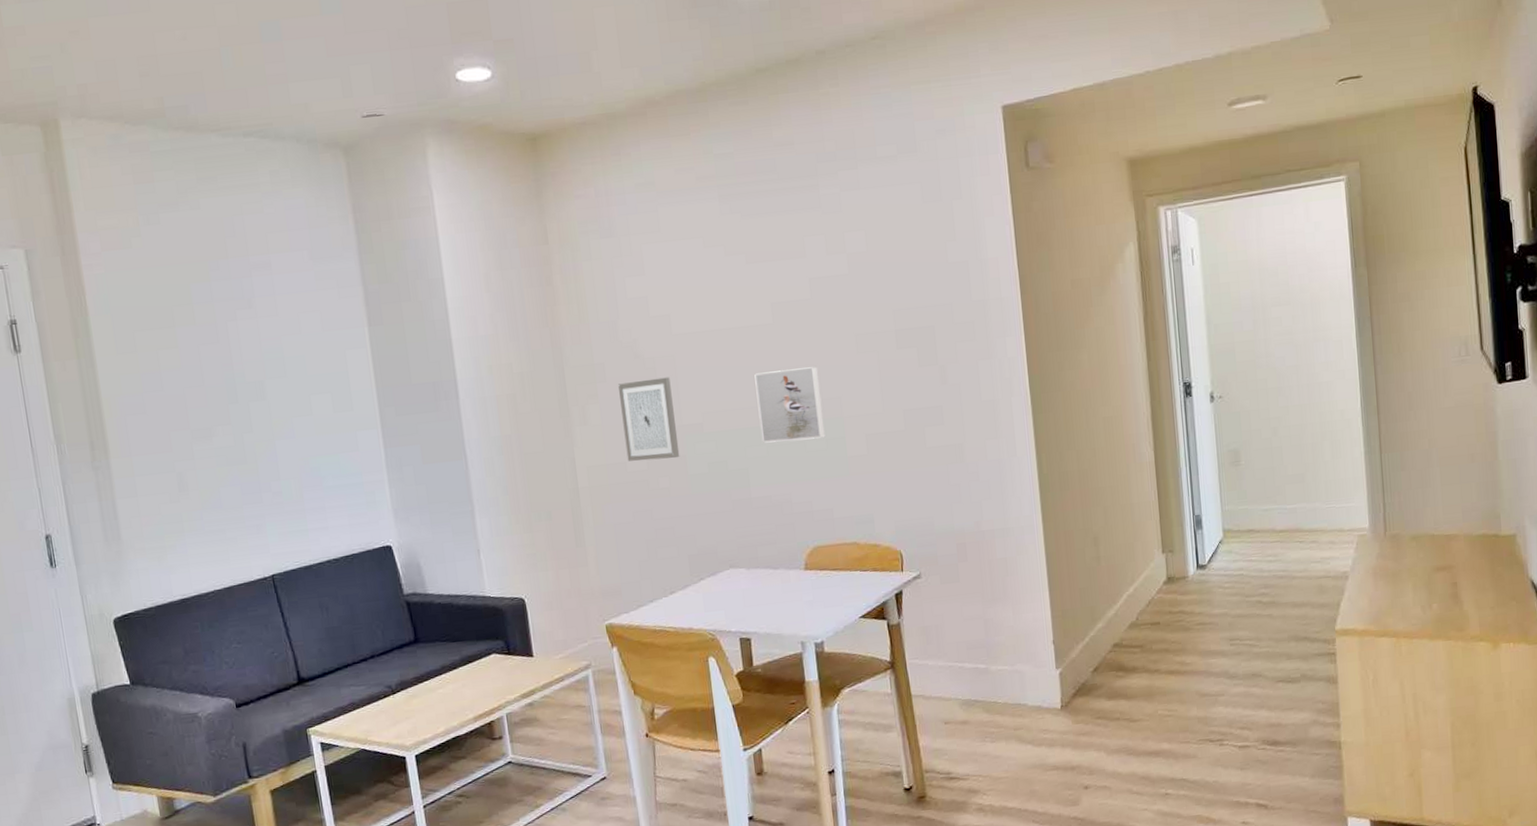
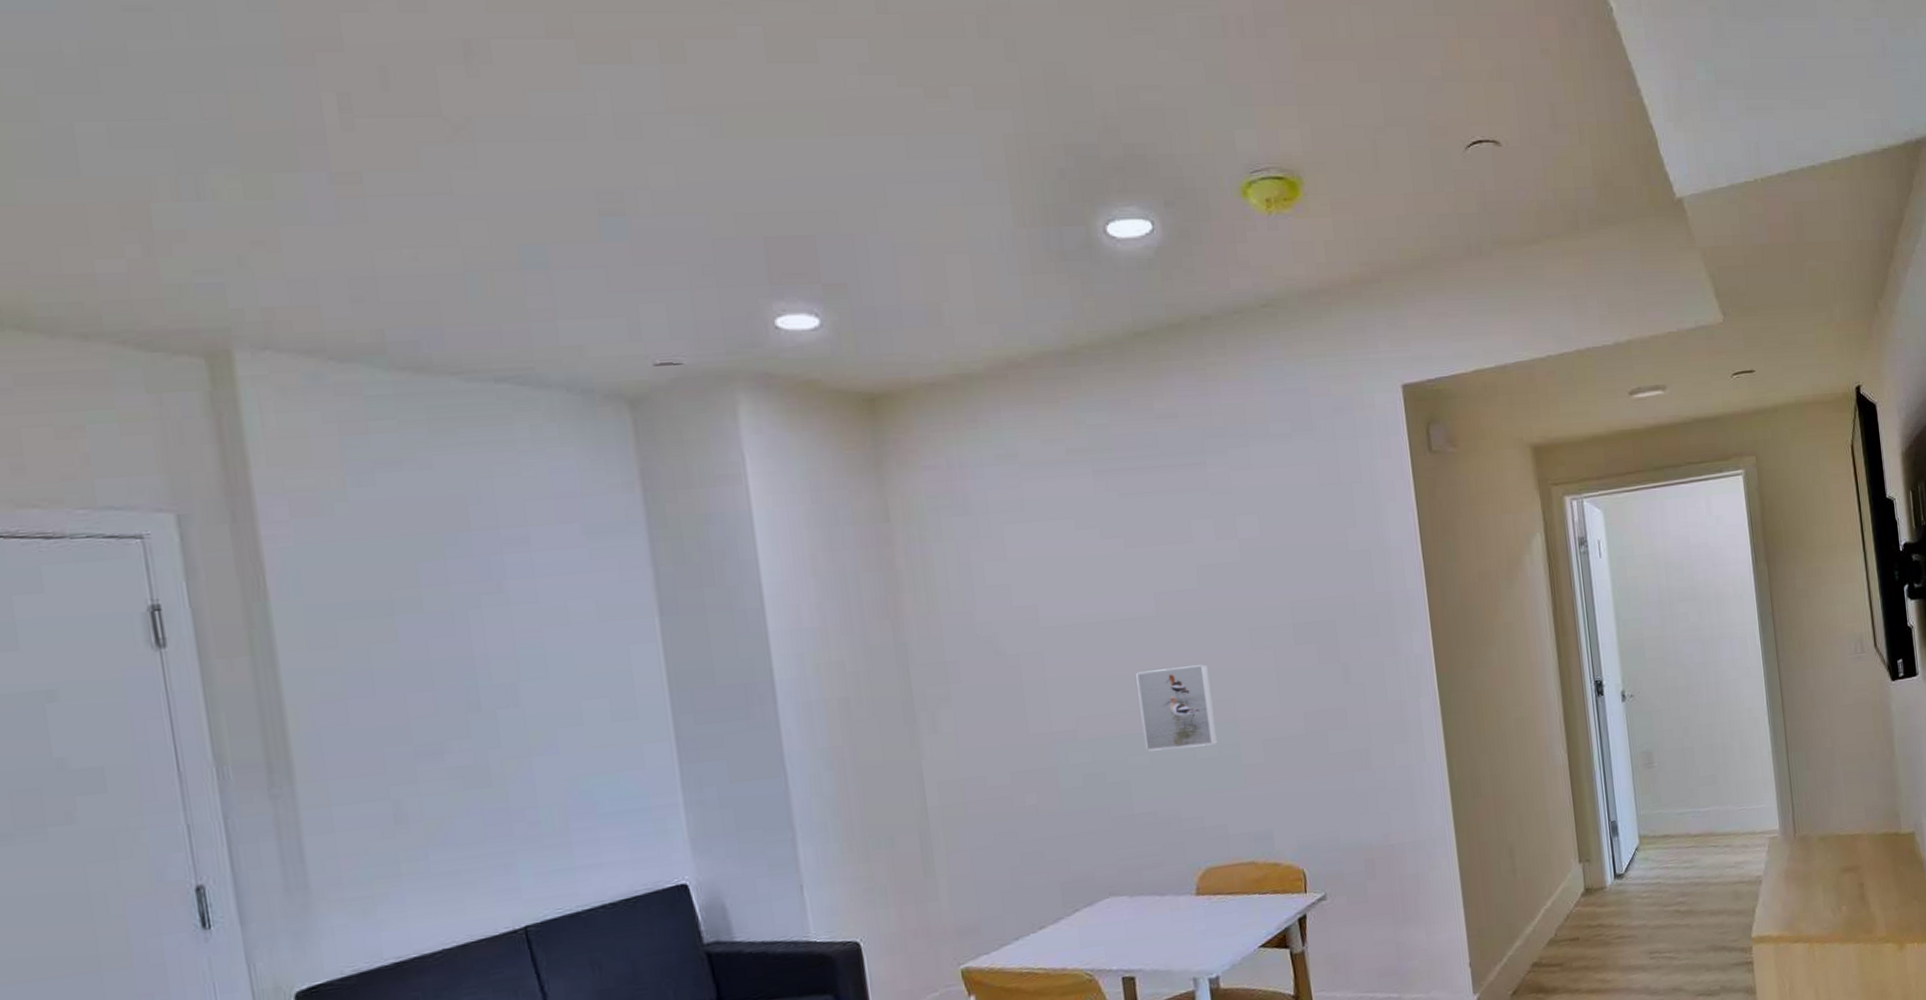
wall art: present [618,377,680,461] -> none [976,676,1050,775]

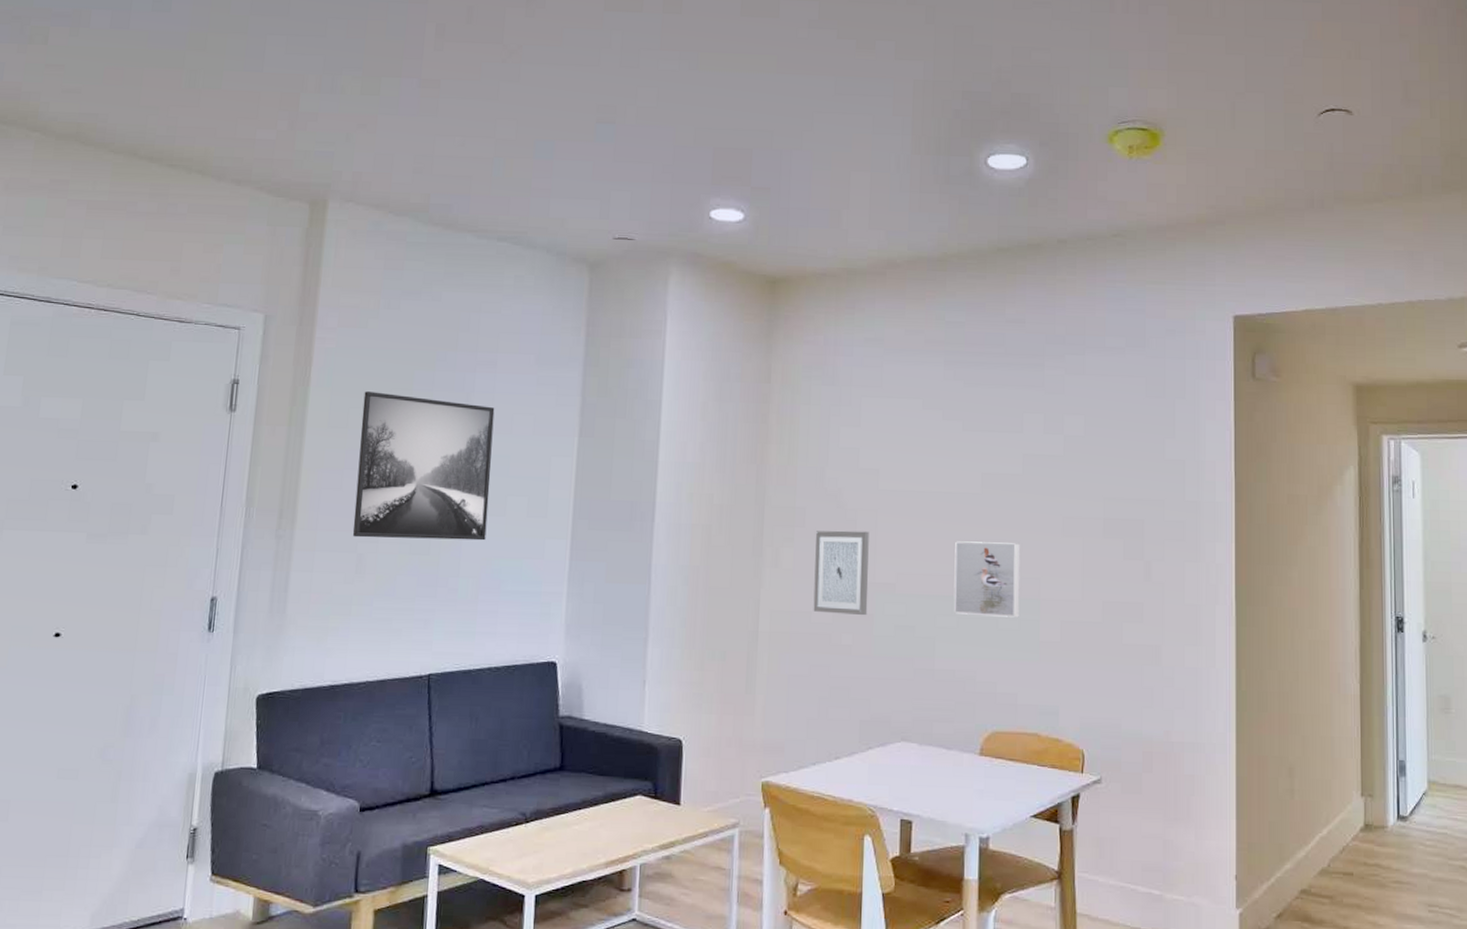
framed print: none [351,594,564,781] -> present [352,391,495,541]
wall art: none [976,676,1050,775] -> present [813,530,869,616]

